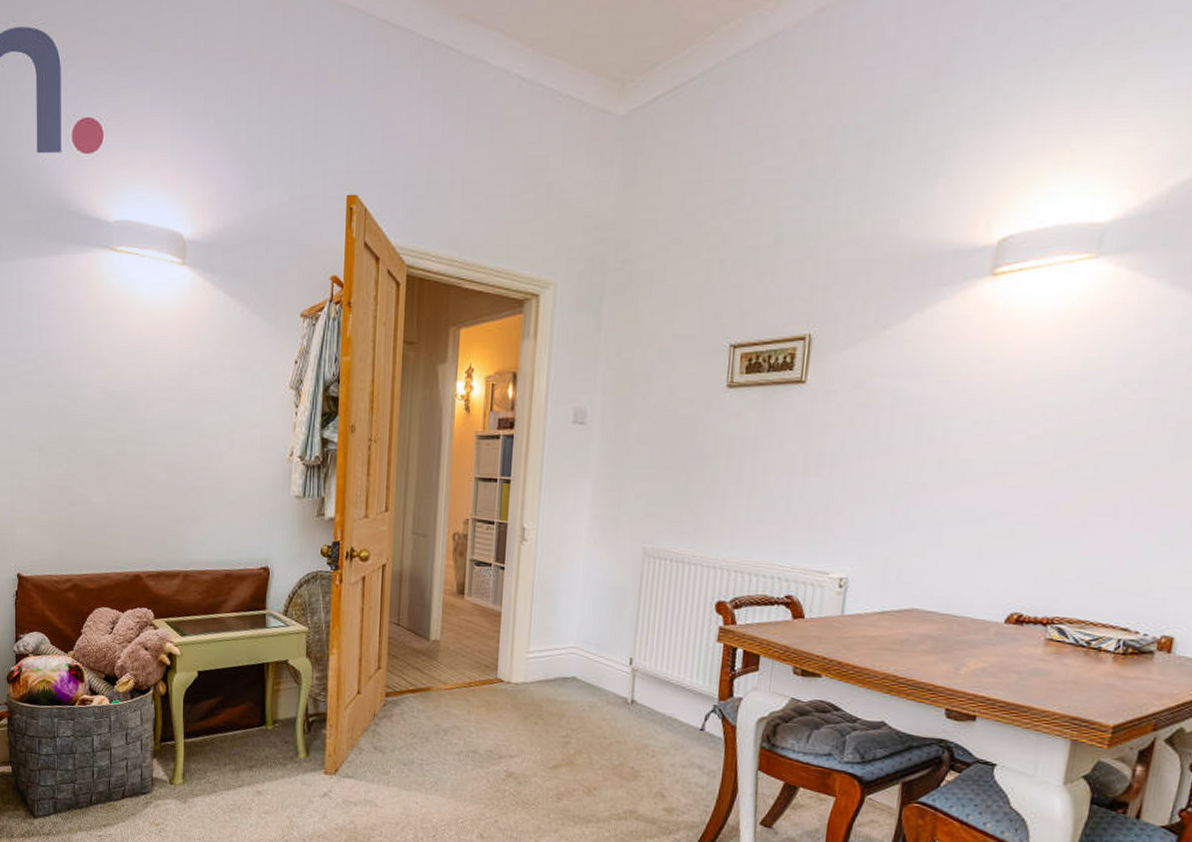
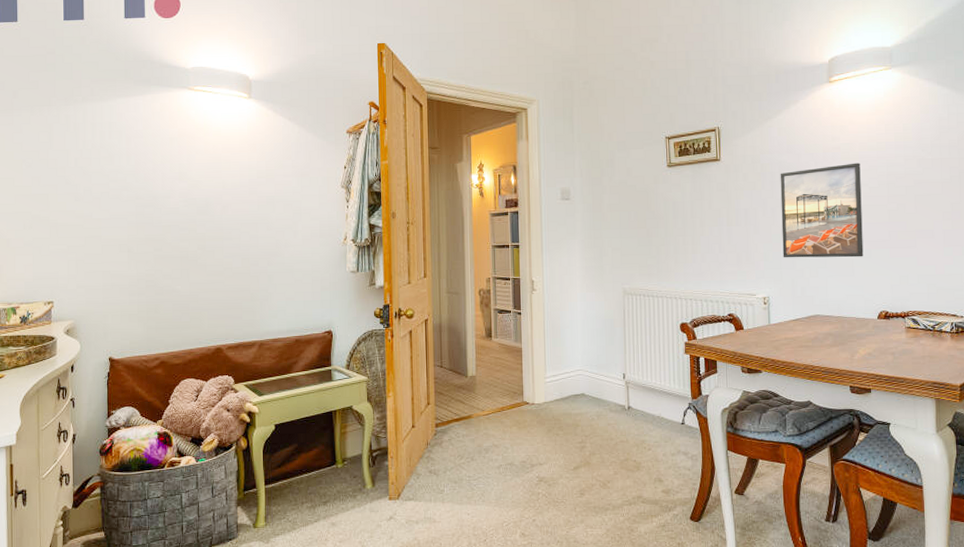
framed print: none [877,398,1020,535] -> present [780,163,864,258]

